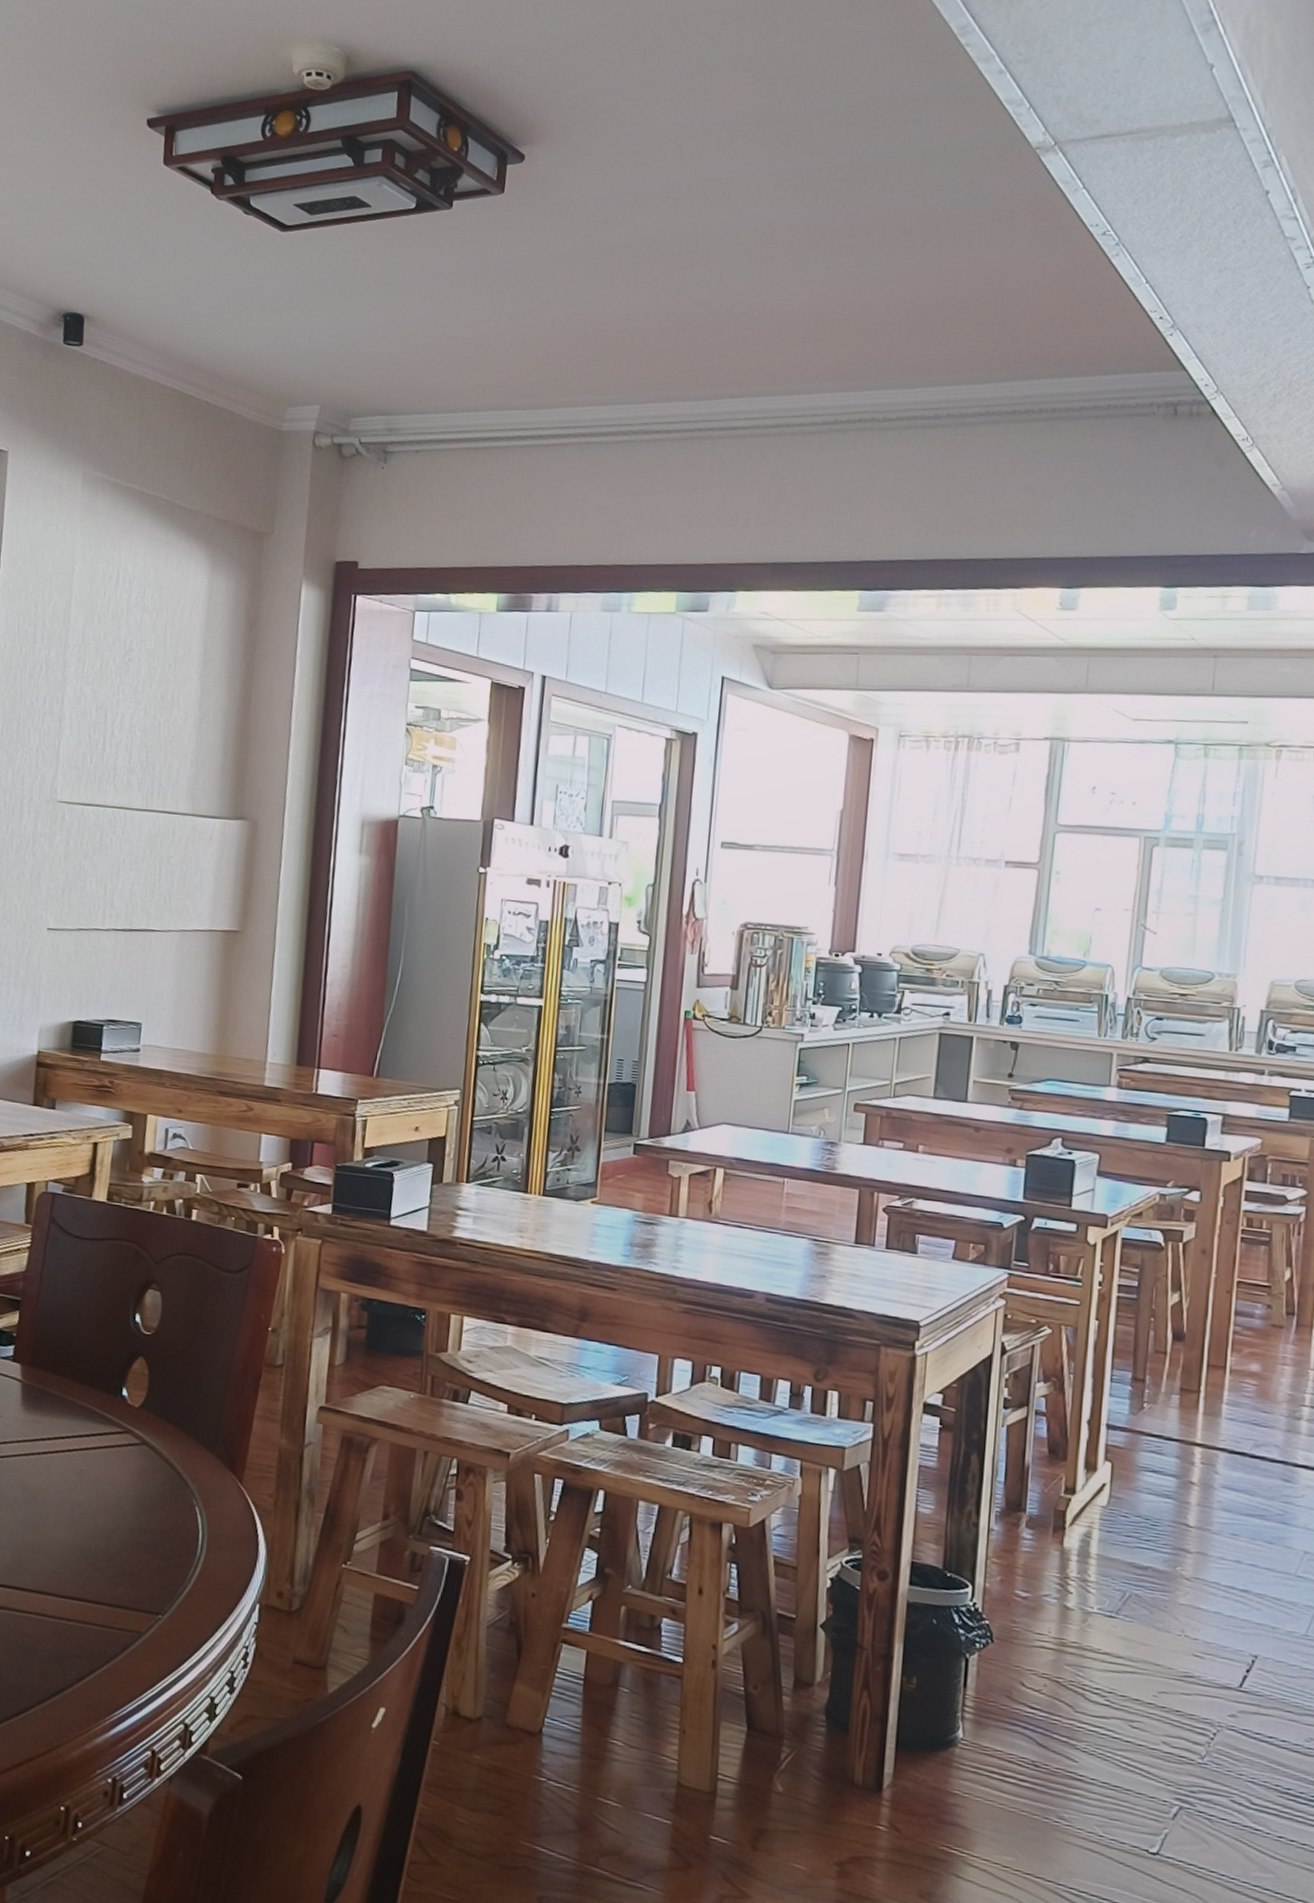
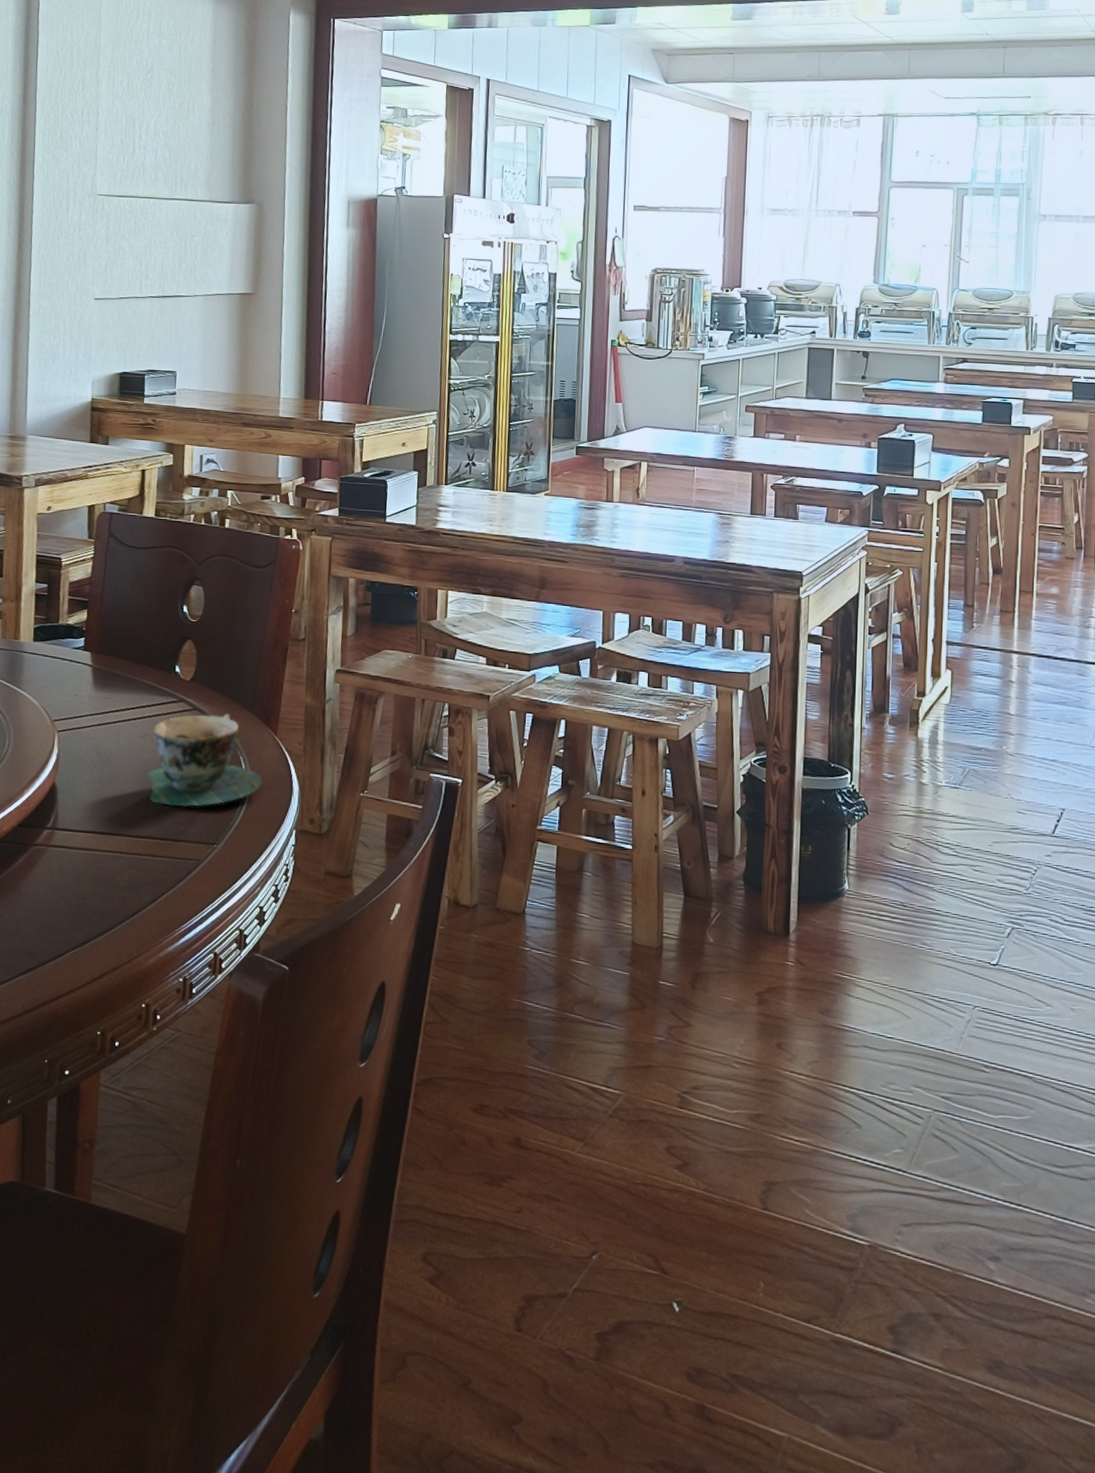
teacup: none [81,1450,222,1566] -> present [147,713,262,807]

